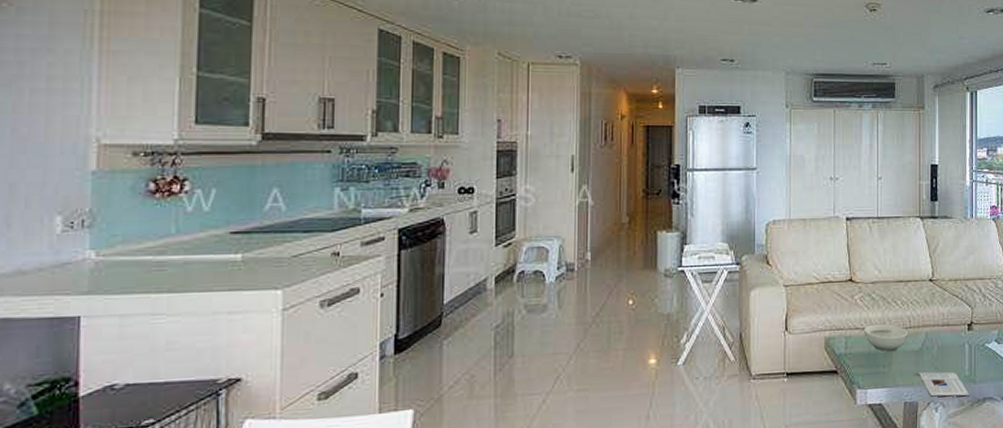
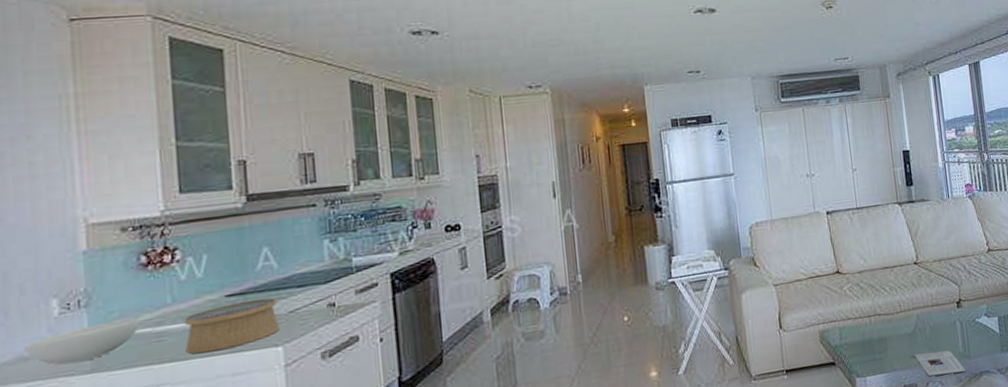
bowl: none [22,244,141,283] -> present [23,317,139,365]
woven basket: none [184,240,282,288] -> present [183,298,281,354]
bowl: present [864,323,909,351] -> none [857,310,900,338]

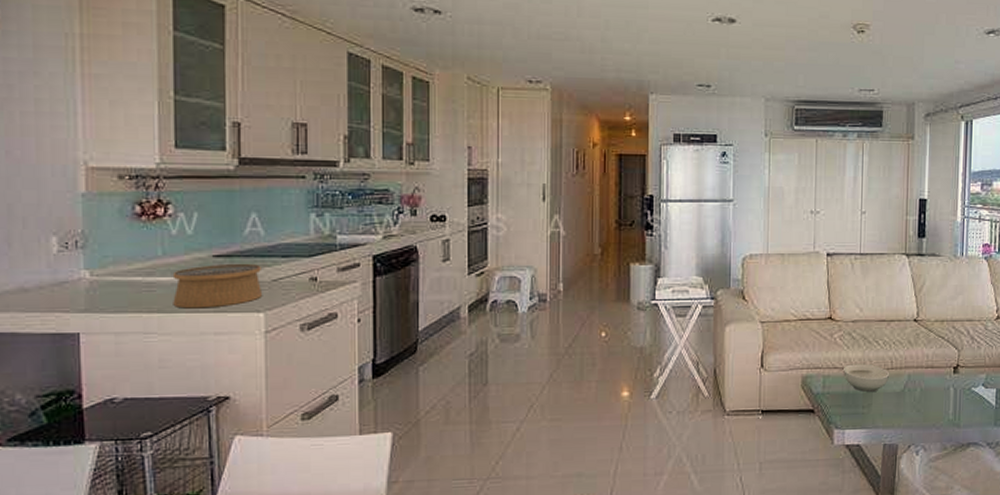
bowl: present [23,317,139,365] -> none [24,265,131,301]
bowl: none [857,310,900,338] -> present [843,364,890,392]
magazine: present [909,350,967,377] -> none [894,414,954,441]

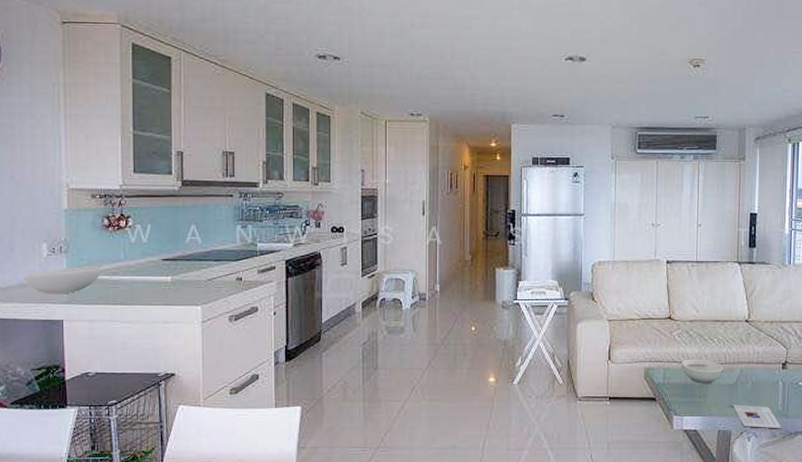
bowl: none [24,265,131,301] -> present [23,266,101,294]
woven basket: present [172,264,263,309] -> none [132,267,200,302]
magazine: none [894,414,954,441] -> present [728,404,782,429]

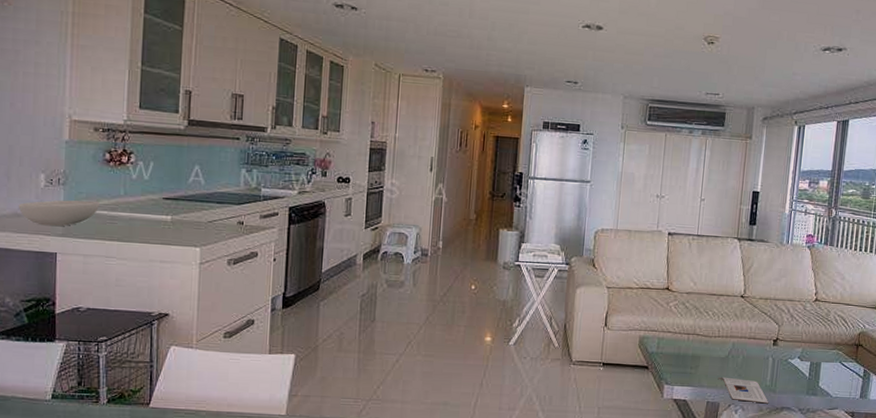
bowl: present [682,359,724,383] -> none [676,330,717,355]

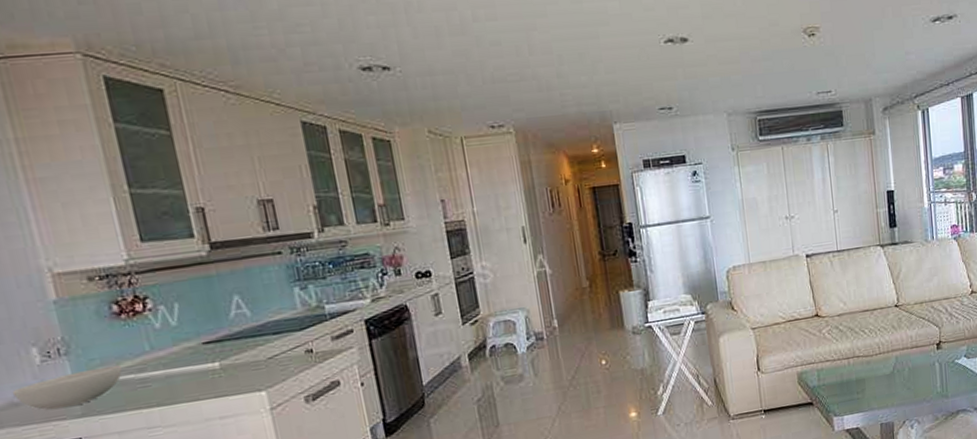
magazine: present [718,377,769,404] -> none [887,390,944,416]

